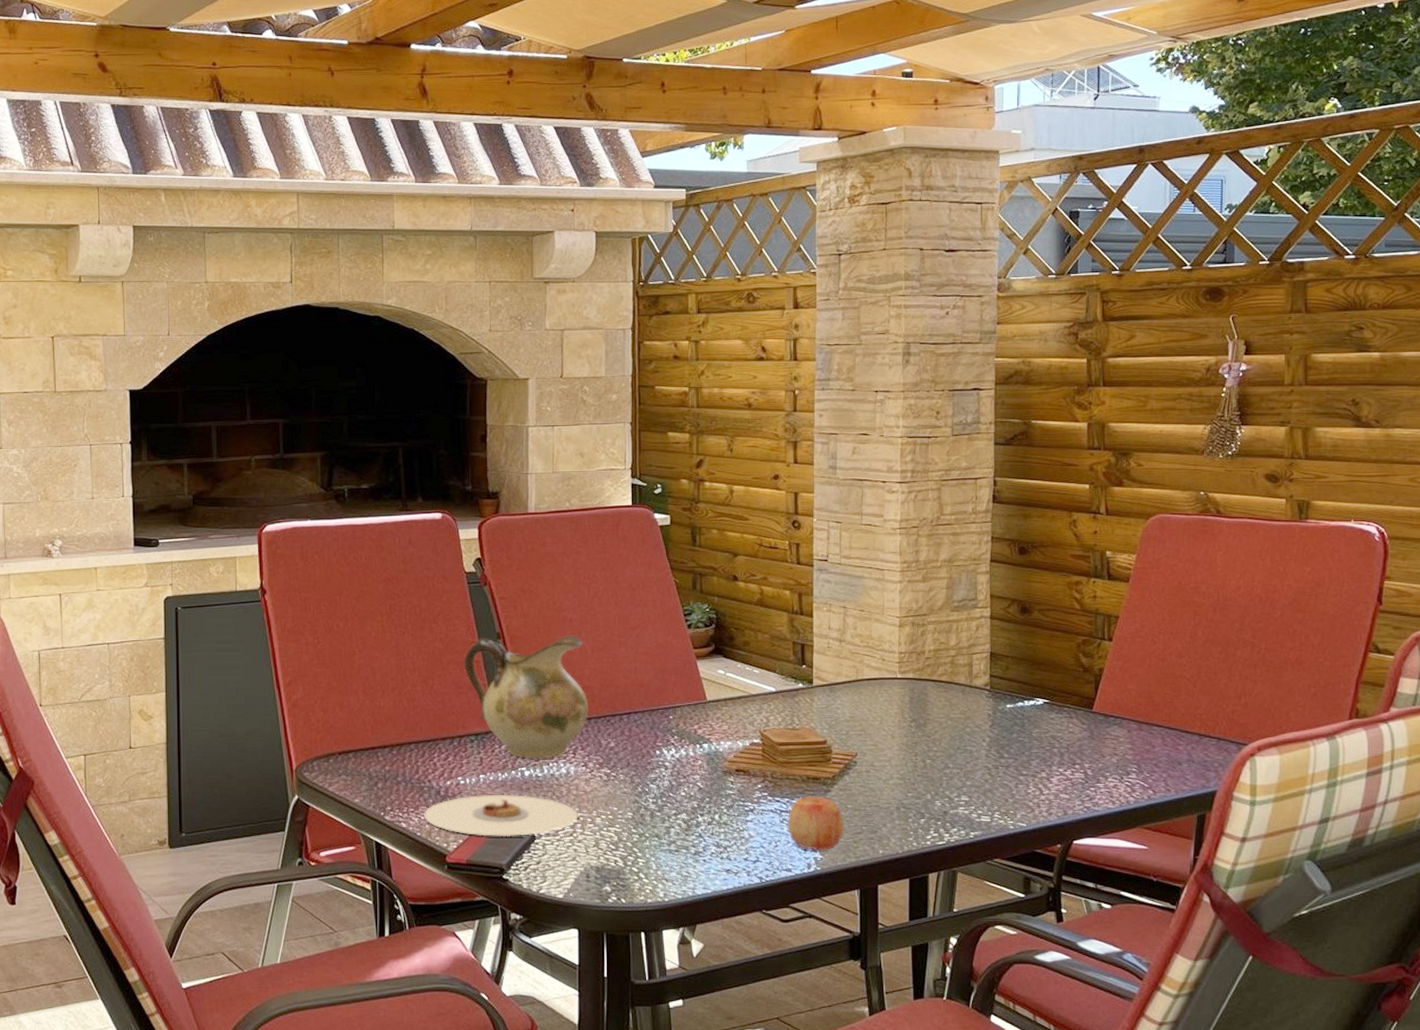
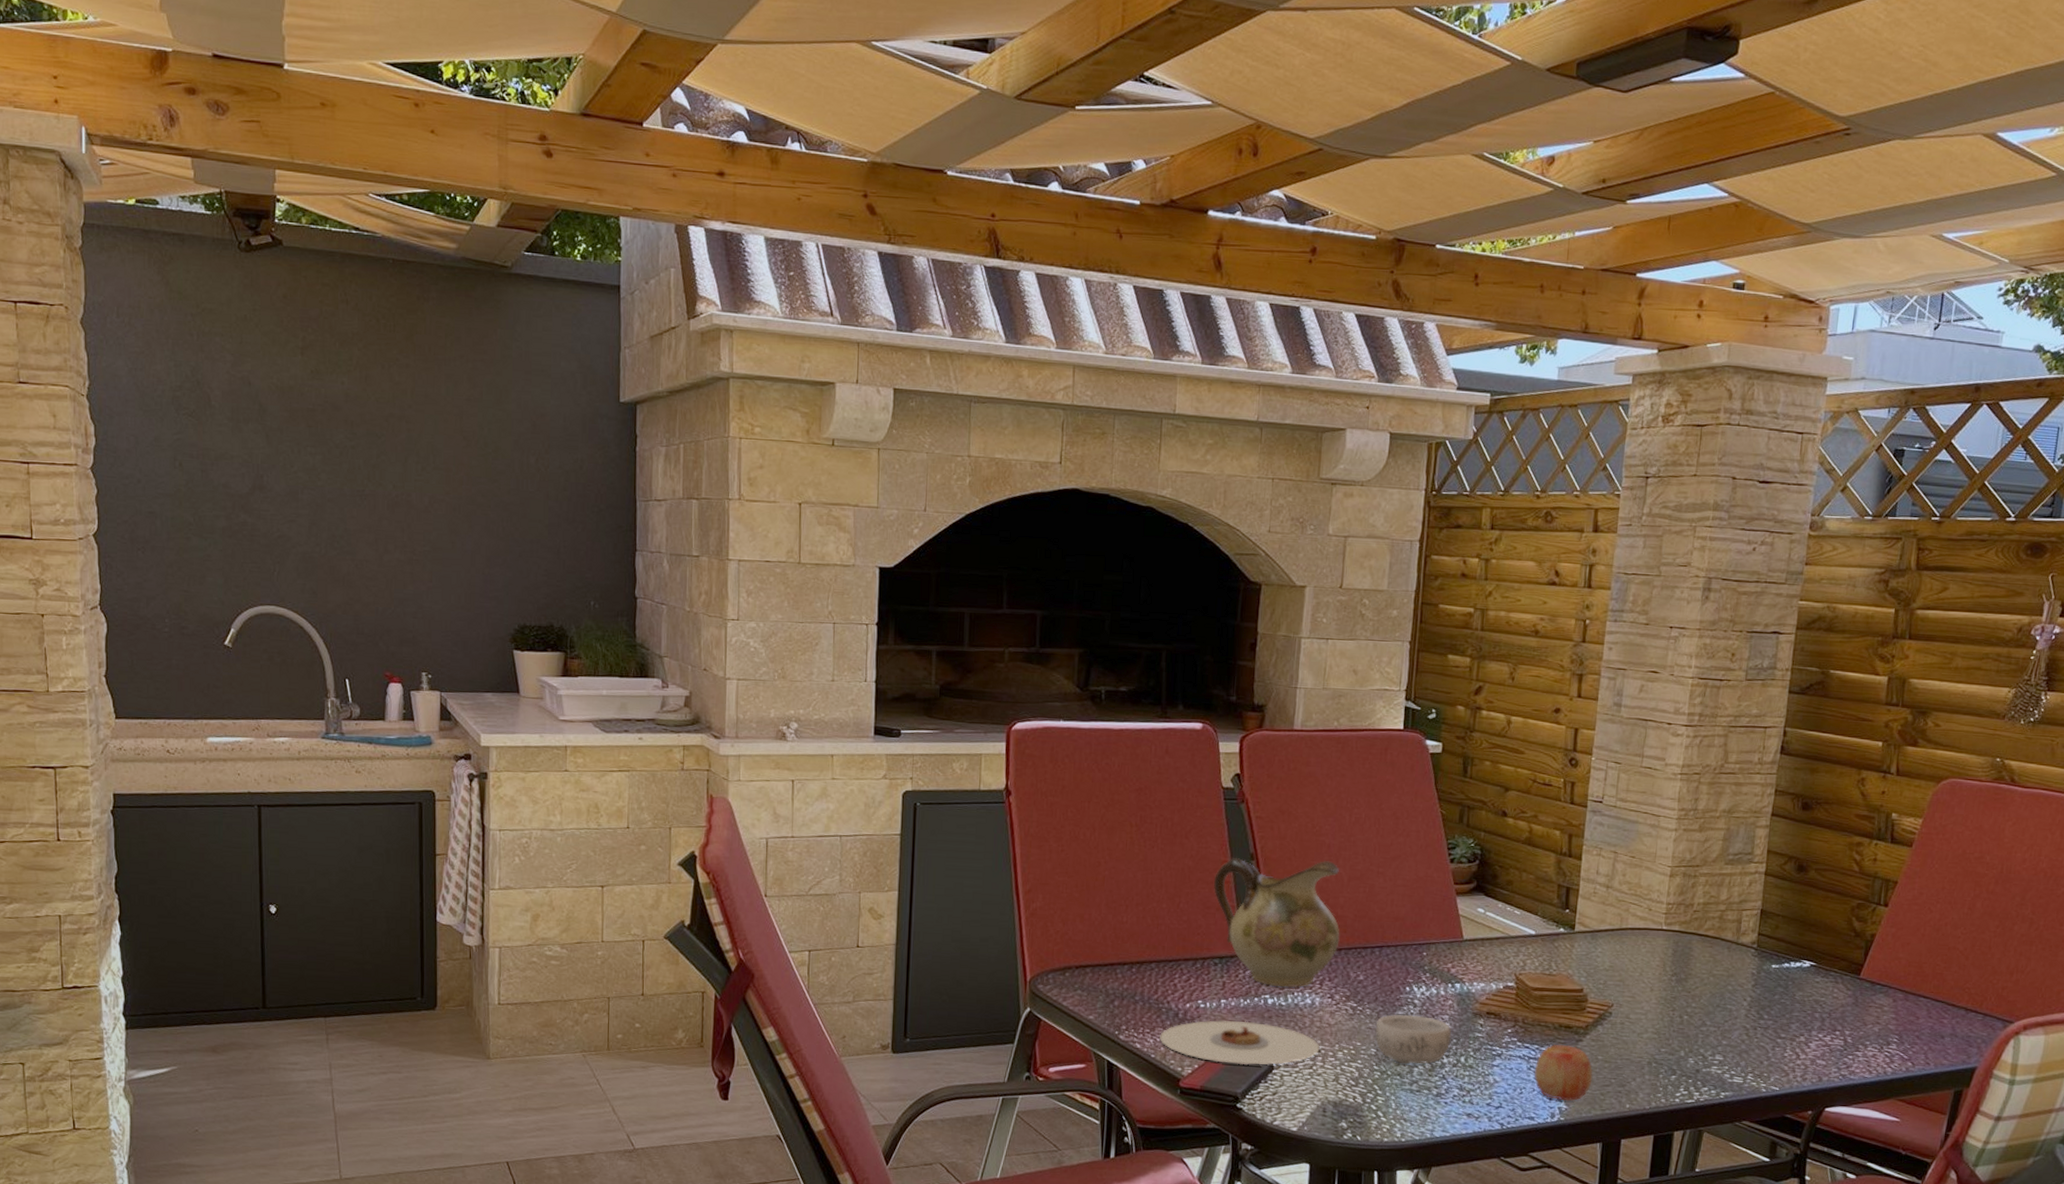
decorative bowl: none [630,777,704,826] -> present [1374,1014,1452,1065]

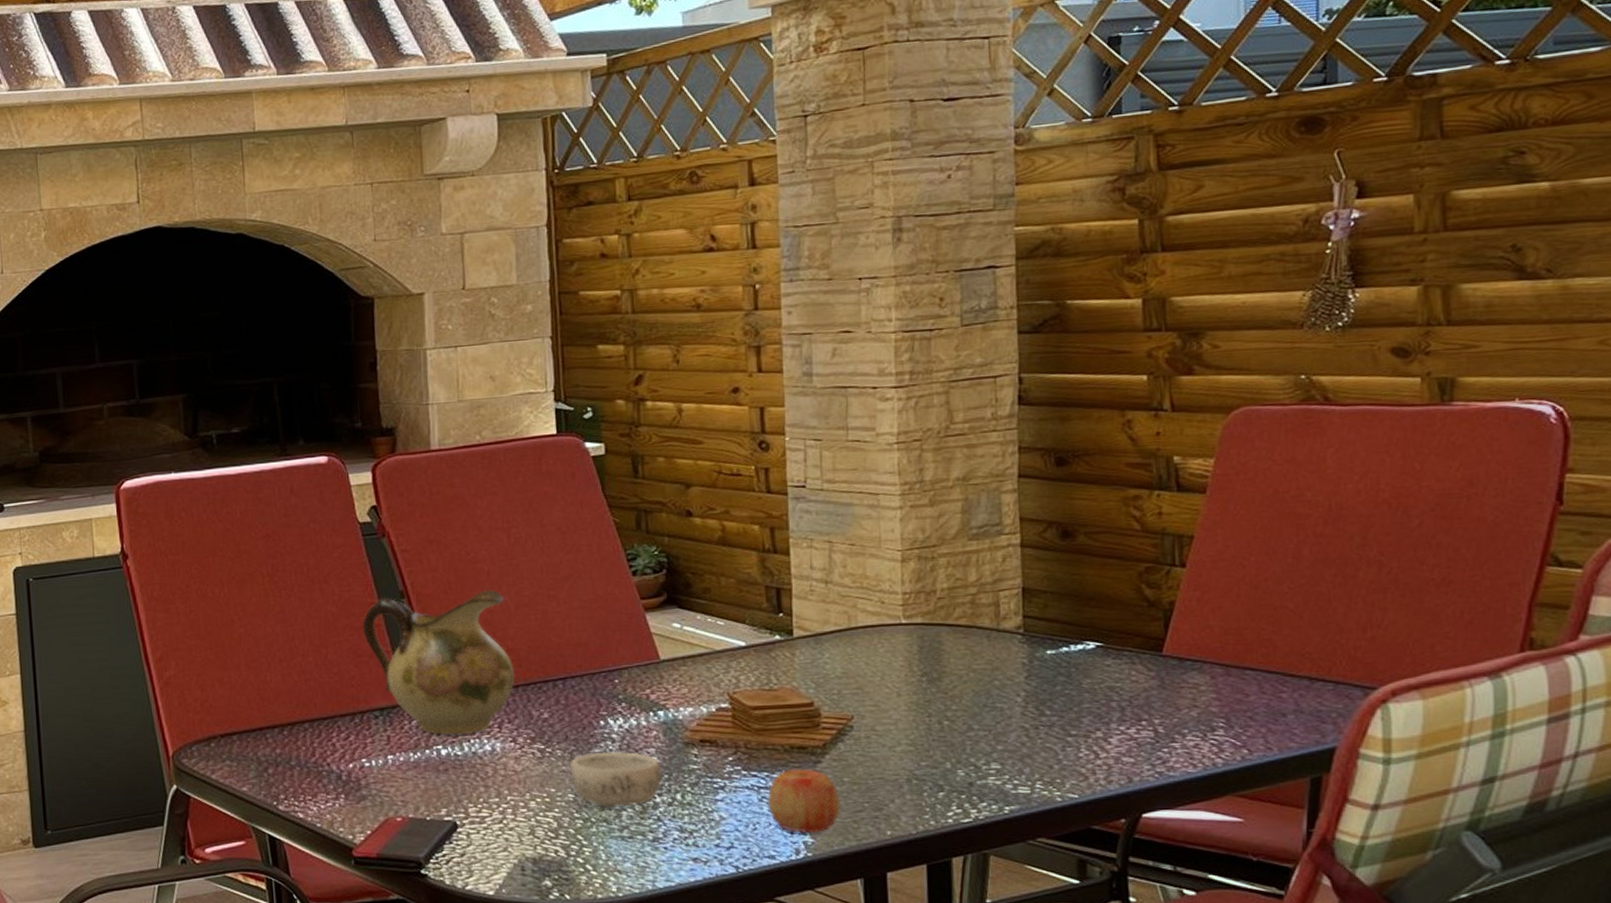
plate: present [1160,1020,1320,1065] -> none [324,777,508,826]

